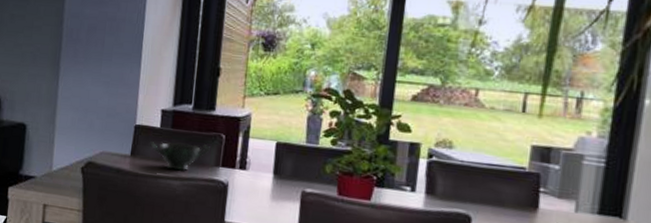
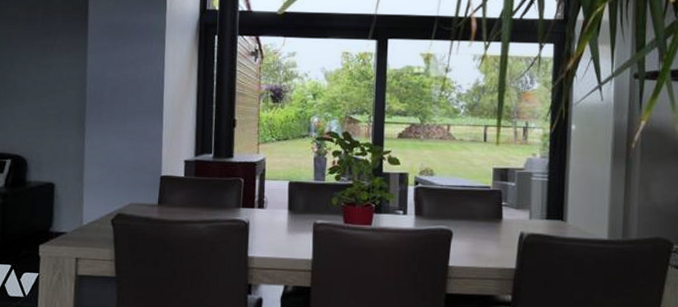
bowl: present [150,141,210,171] -> none [176,189,231,215]

